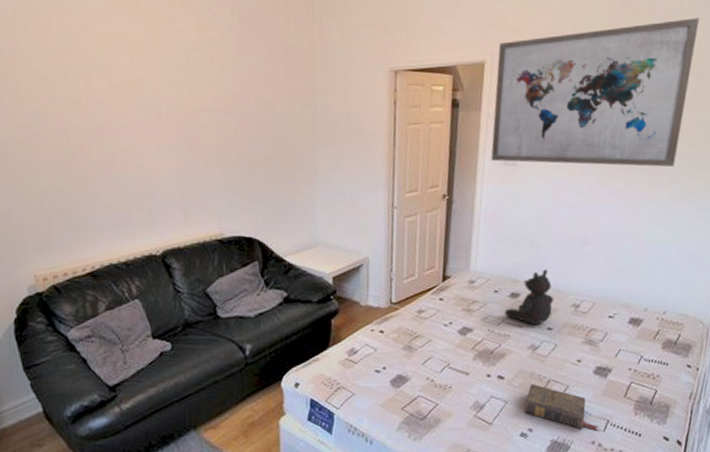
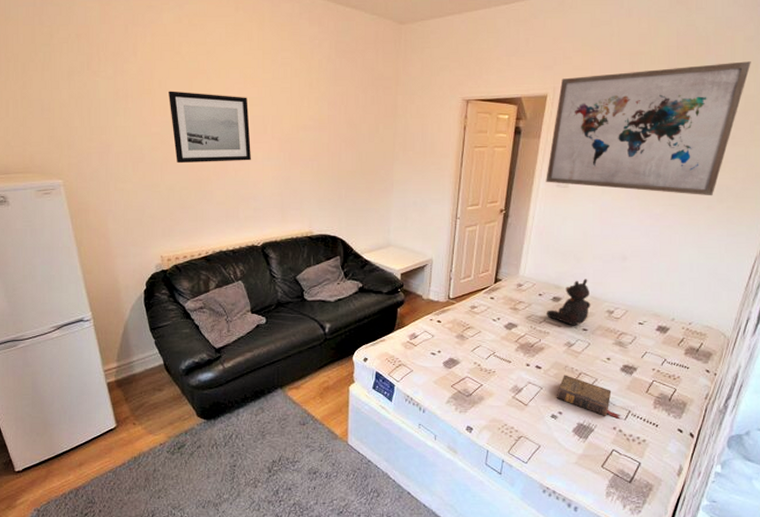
wall art: none [37,72,143,160] -> present [169,91,251,164]

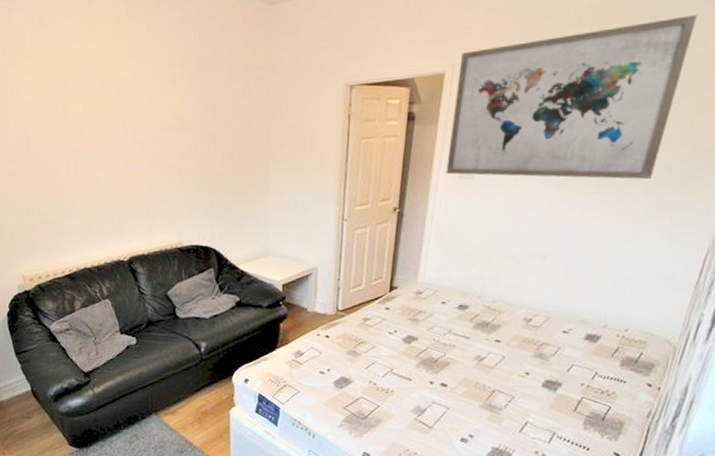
wall art: present [169,91,251,164] -> none [22,97,113,176]
teddy bear: present [547,279,591,326] -> none [452,282,504,337]
book: present [557,375,621,420] -> none [466,393,545,443]

